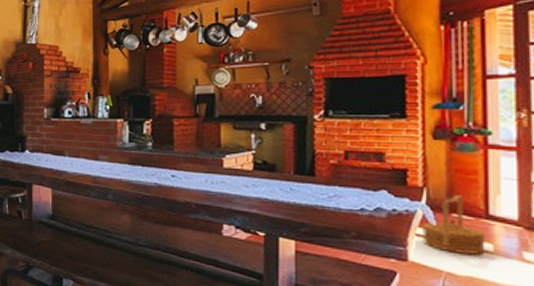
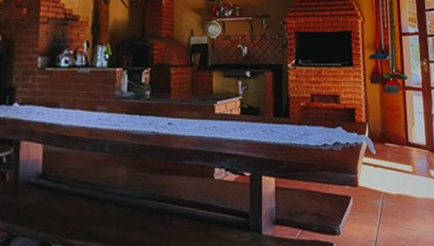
woven basket: present [422,195,486,255] -> none [367,128,408,176]

